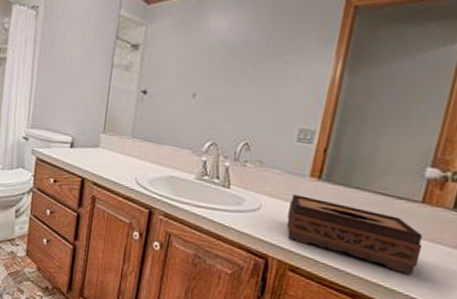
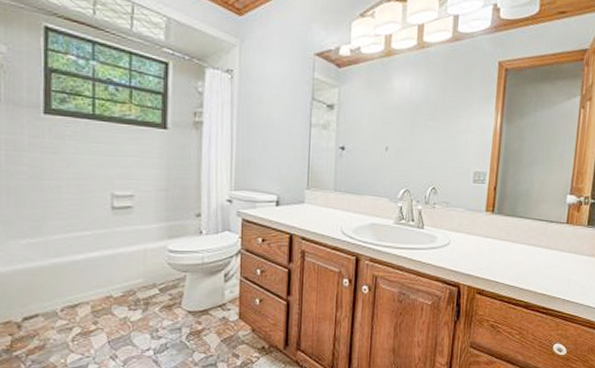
tissue box: present [286,194,423,276] -> none [471,228,571,283]

